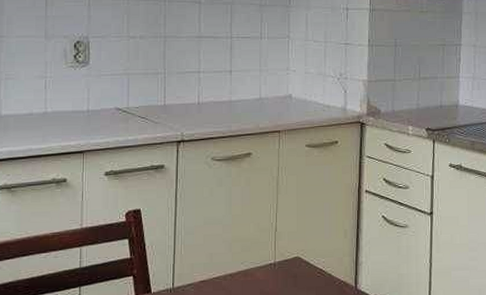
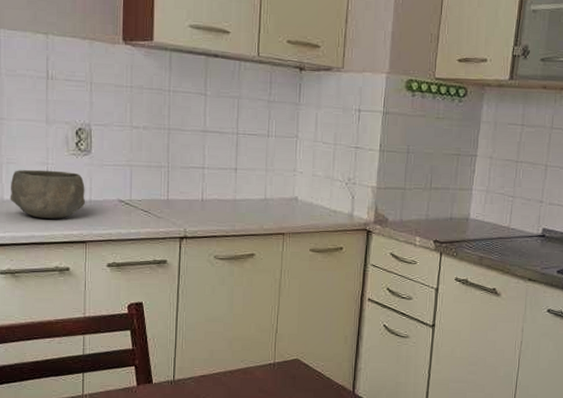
bowl: none [7,83,83,131] -> present [10,169,85,219]

